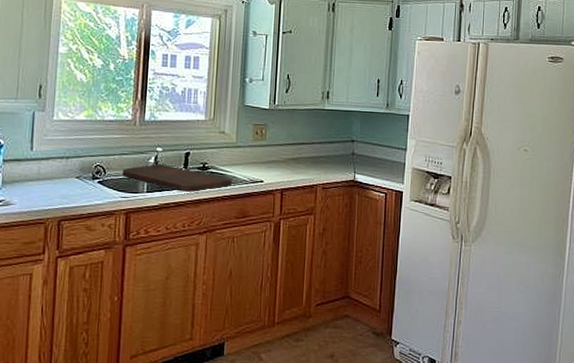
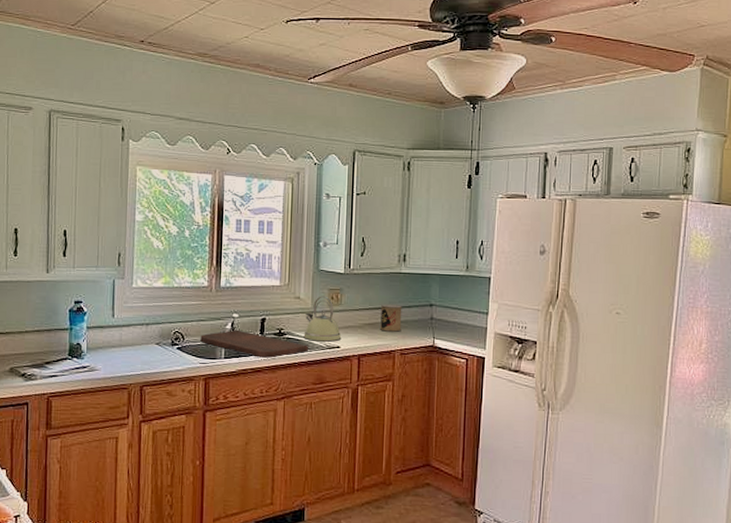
kettle: none [227,131,265,176] -> present [303,296,342,342]
tin can: none [303,139,325,167] -> present [380,304,402,332]

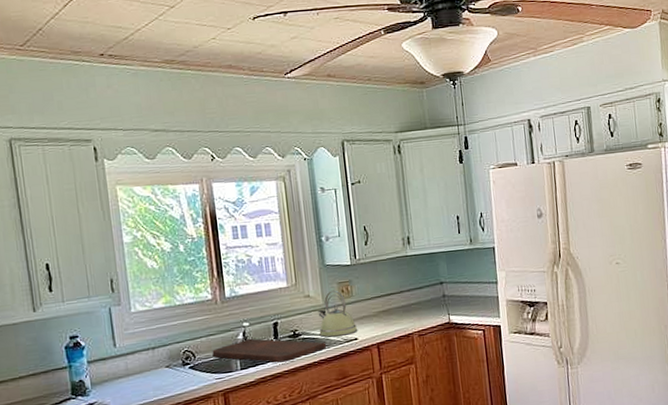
tin can: present [380,304,402,332] -> none [392,287,416,316]

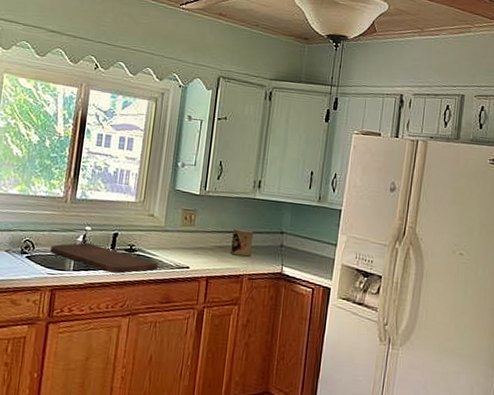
kettle: present [318,290,358,338] -> none [154,215,192,262]
tin can: none [392,287,416,316] -> present [231,228,254,257]

